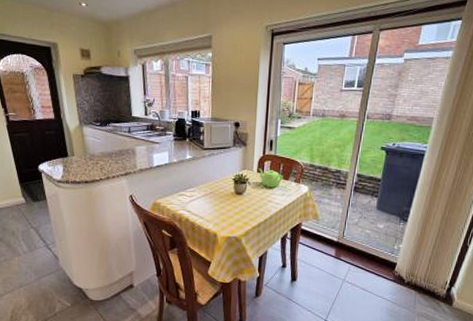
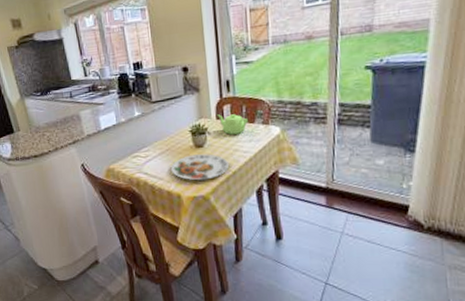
plate: none [212,200,263,224] -> present [171,154,230,181]

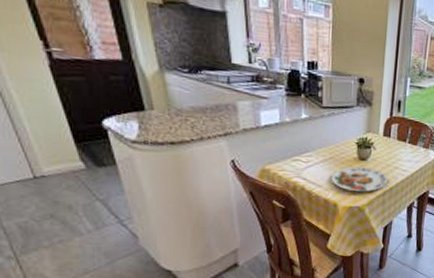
teapot: present [217,114,248,135] -> none [384,131,411,153]

